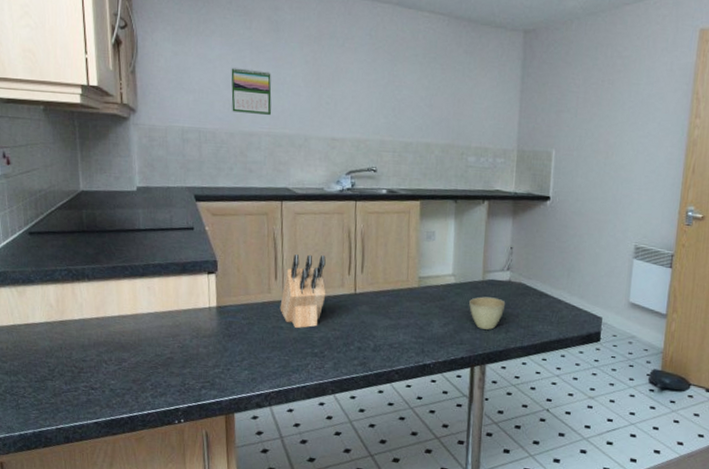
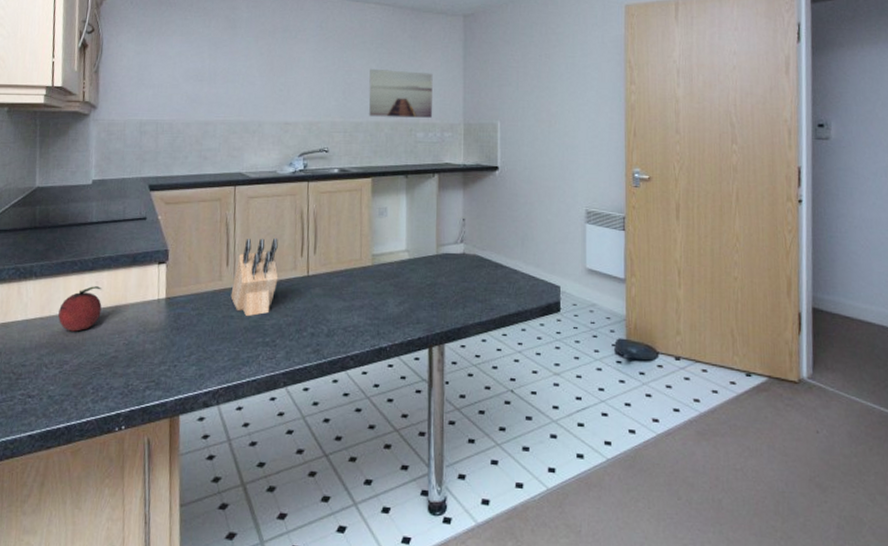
fruit: none [113,291,155,333] -> present [58,286,102,332]
calendar: present [231,68,272,115] -> none [189,63,228,104]
wall art: none [419,85,488,142] -> present [369,68,433,118]
cup: present [469,296,506,330] -> none [424,271,461,306]

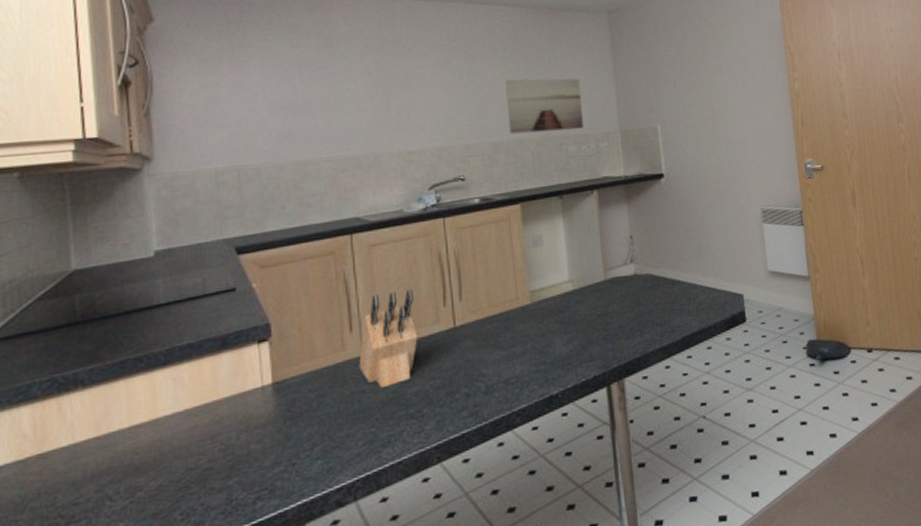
fruit: present [58,286,102,332] -> none [122,384,184,448]

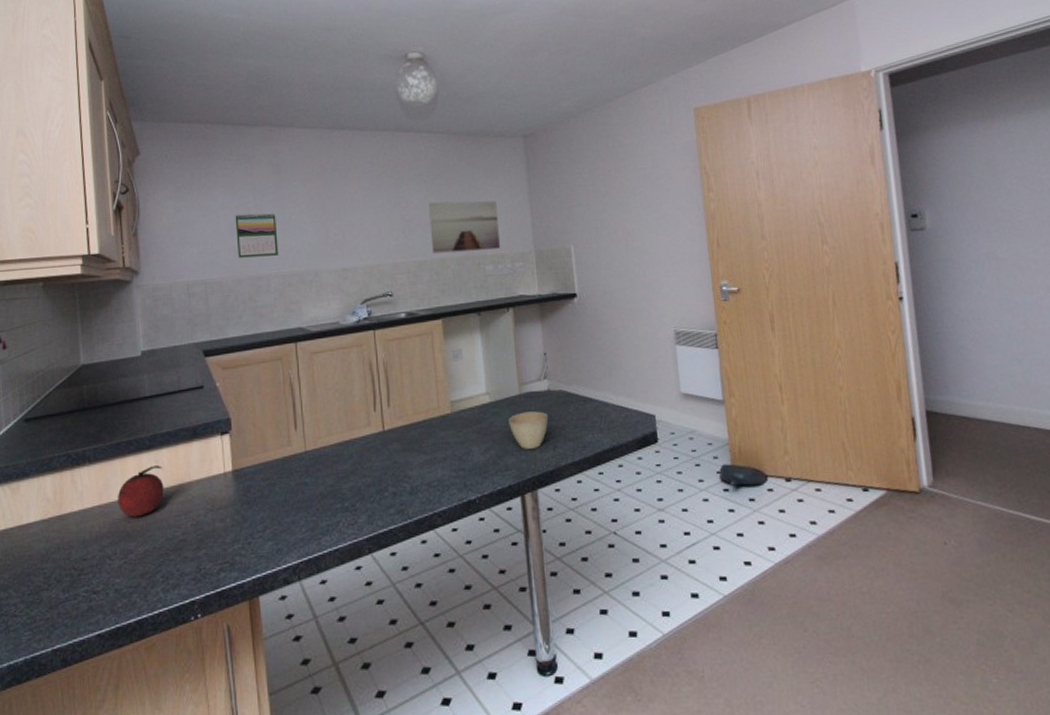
fruit: none [122,384,184,448] -> present [118,465,164,517]
calendar: none [276,90,330,141] -> present [235,213,278,258]
knife block: present [359,289,418,389] -> none [302,394,352,482]
cup: none [593,297,636,337] -> present [509,411,549,449]

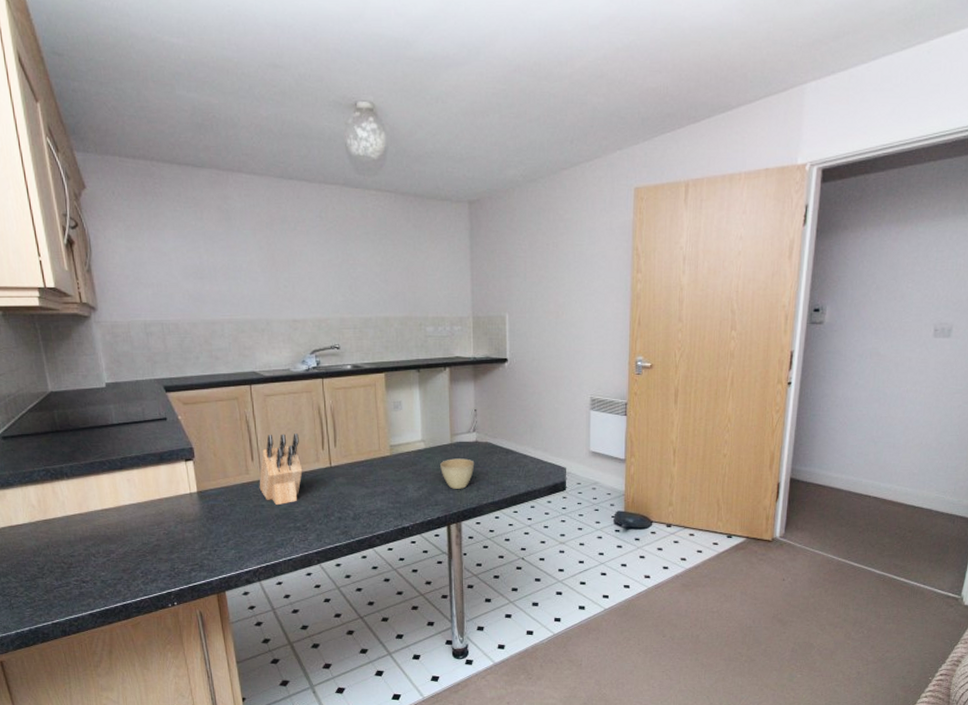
fruit: present [118,465,164,517] -> none [96,484,138,525]
calendar: present [235,213,278,258] -> none [187,259,231,302]
knife block: none [302,394,352,482] -> present [259,433,303,506]
wall art: present [429,201,501,254] -> none [375,261,442,312]

